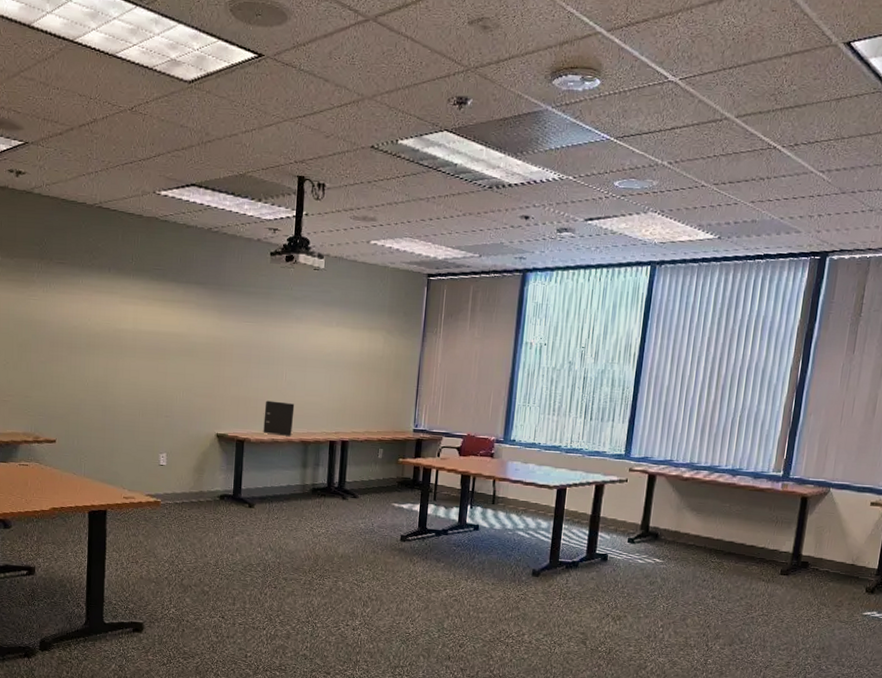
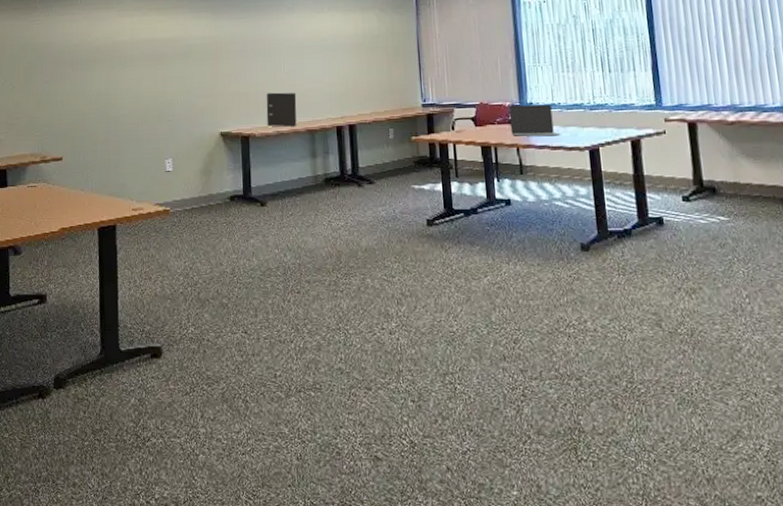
laptop: none [491,440,534,473] -> present [508,104,560,137]

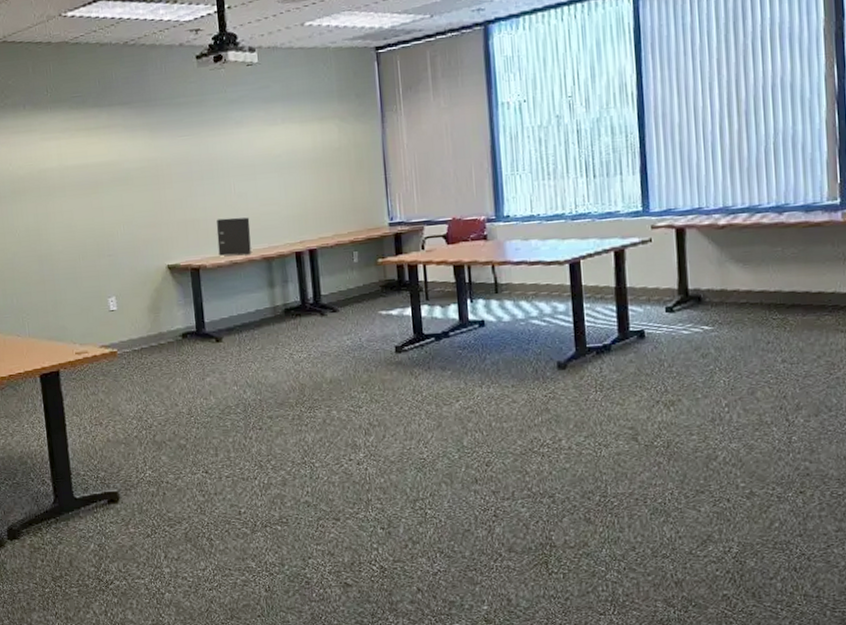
laptop: present [508,104,560,137] -> none [483,216,538,253]

